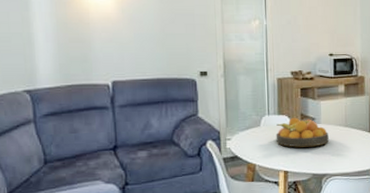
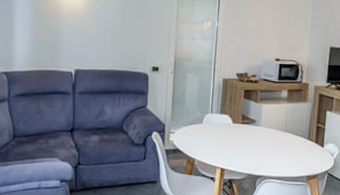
fruit bowl: present [276,117,329,148] -> none [216,117,267,148]

